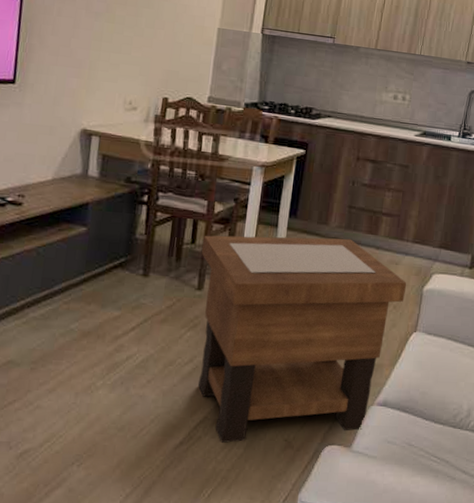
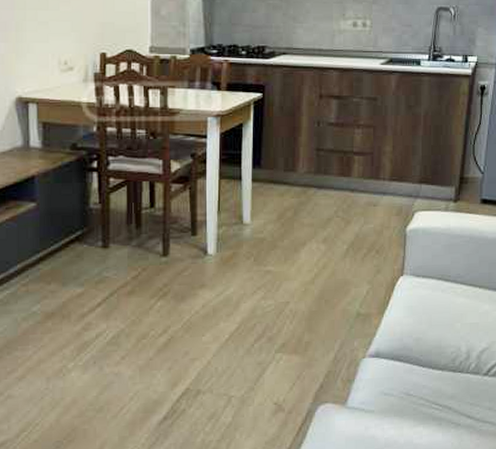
side table: present [198,235,407,443] -> none [163,184,388,413]

